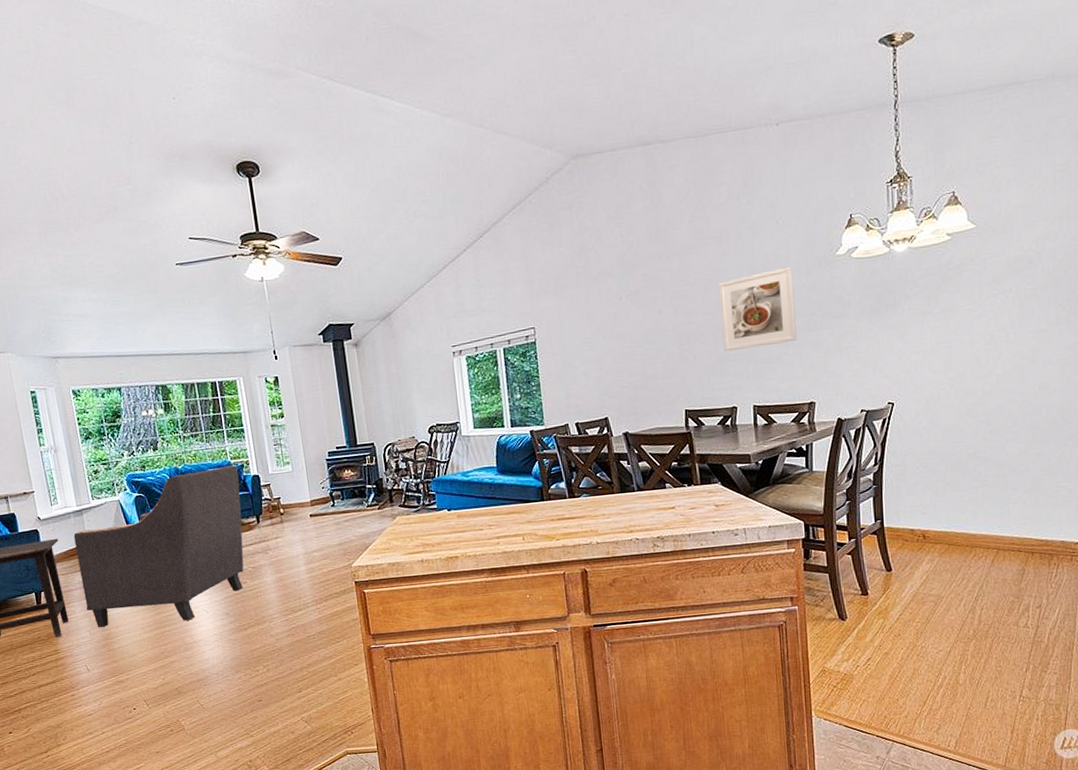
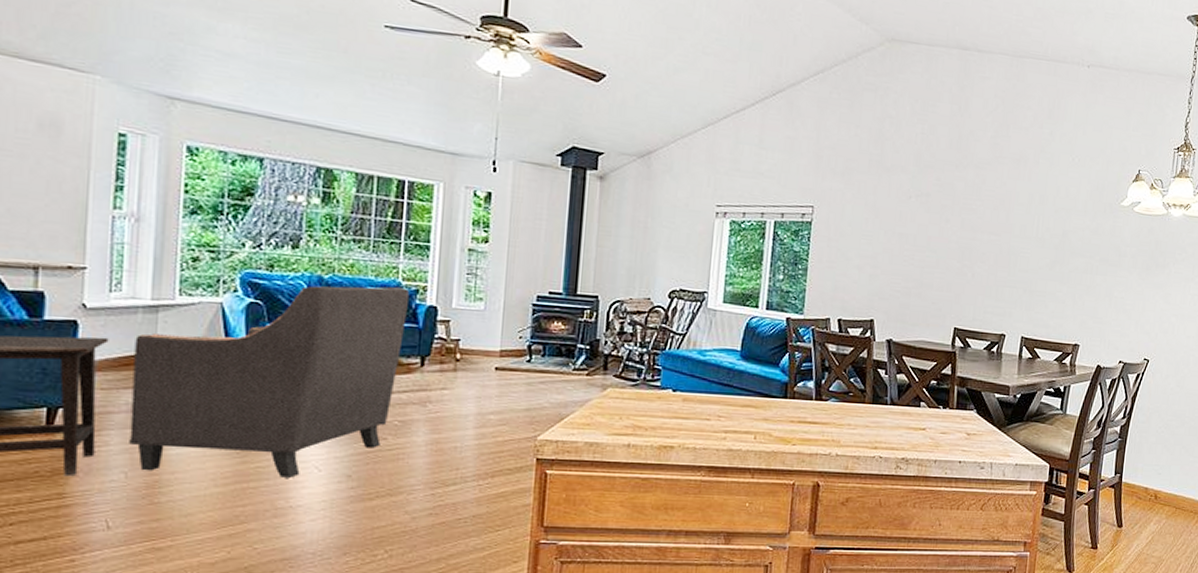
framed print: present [719,266,797,352] -> none [1002,205,1080,281]

